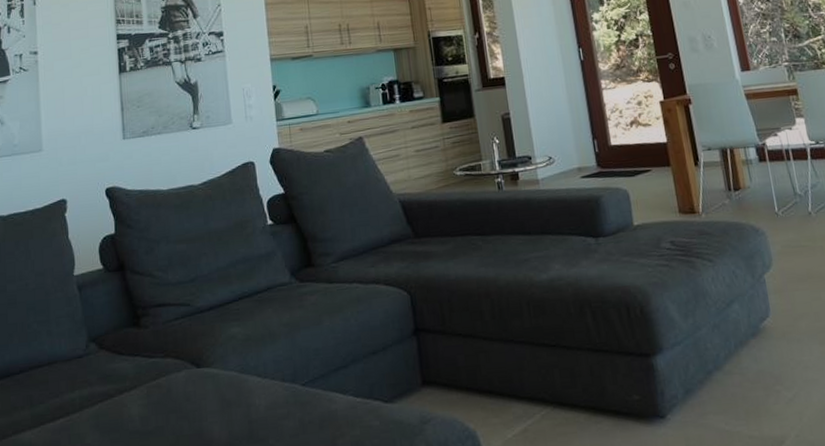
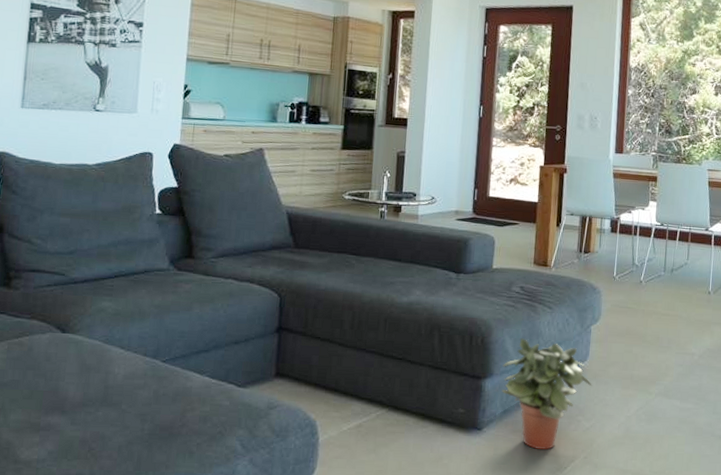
potted plant: none [672,301,783,433] -> present [502,338,592,449]

